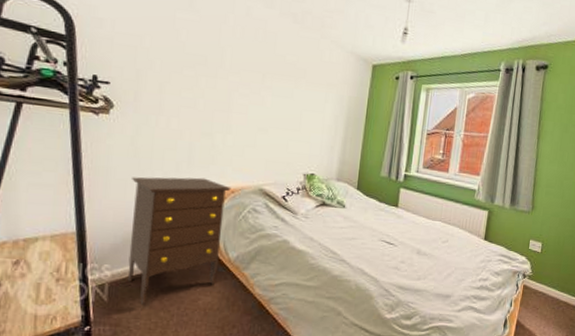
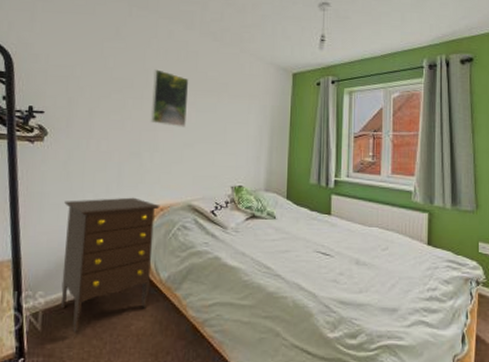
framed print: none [224,47,267,111] -> present [150,69,189,127]

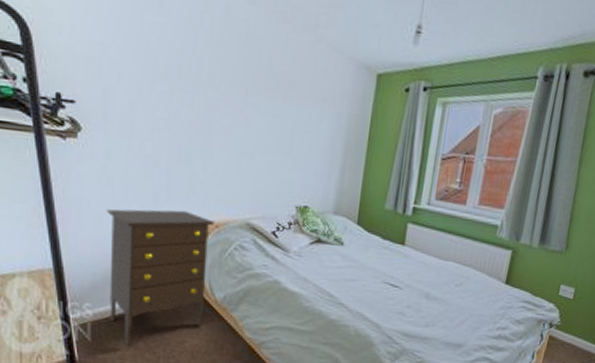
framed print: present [150,69,189,127] -> none [203,56,251,133]

